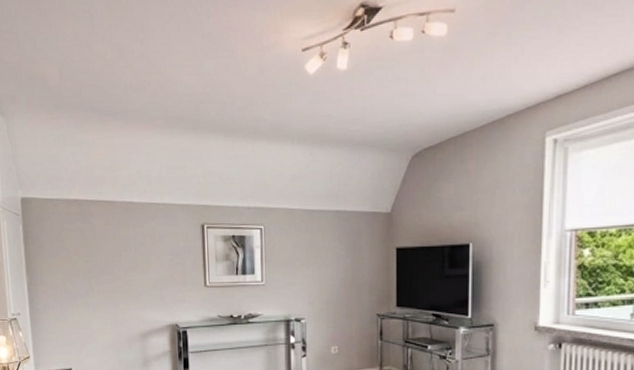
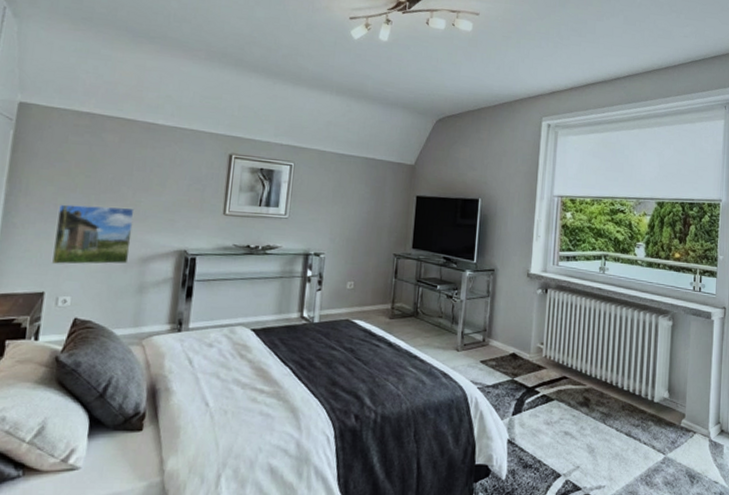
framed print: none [68,287,131,343] -> present [51,204,135,265]

